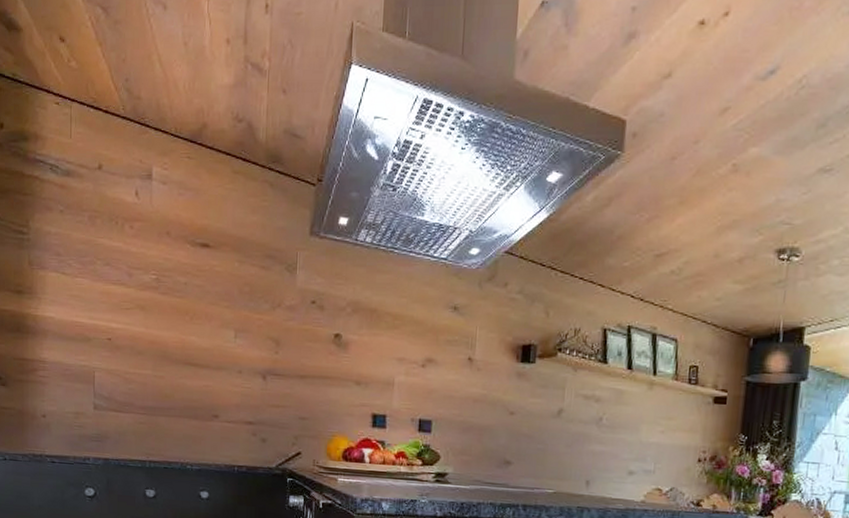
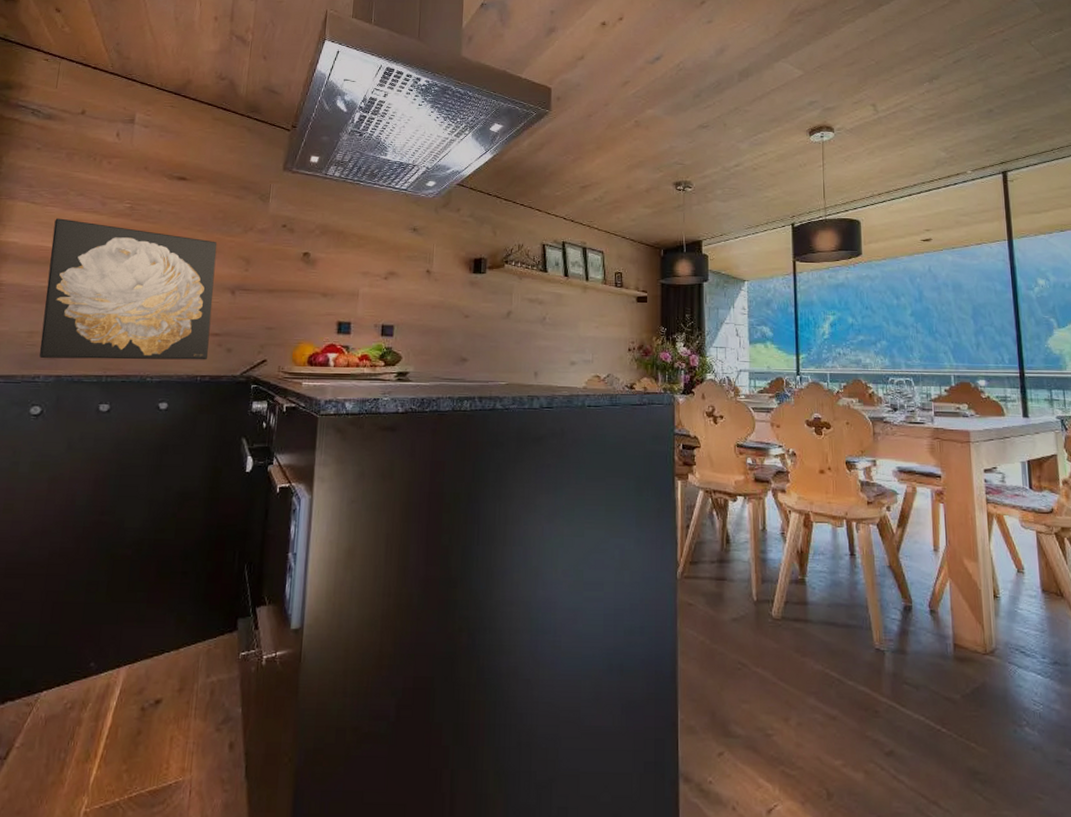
wall art: none [85,291,246,450] -> present [39,218,218,360]

